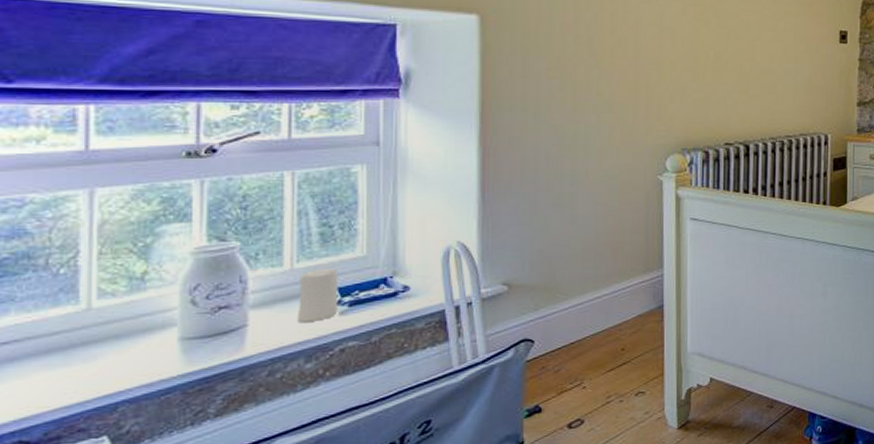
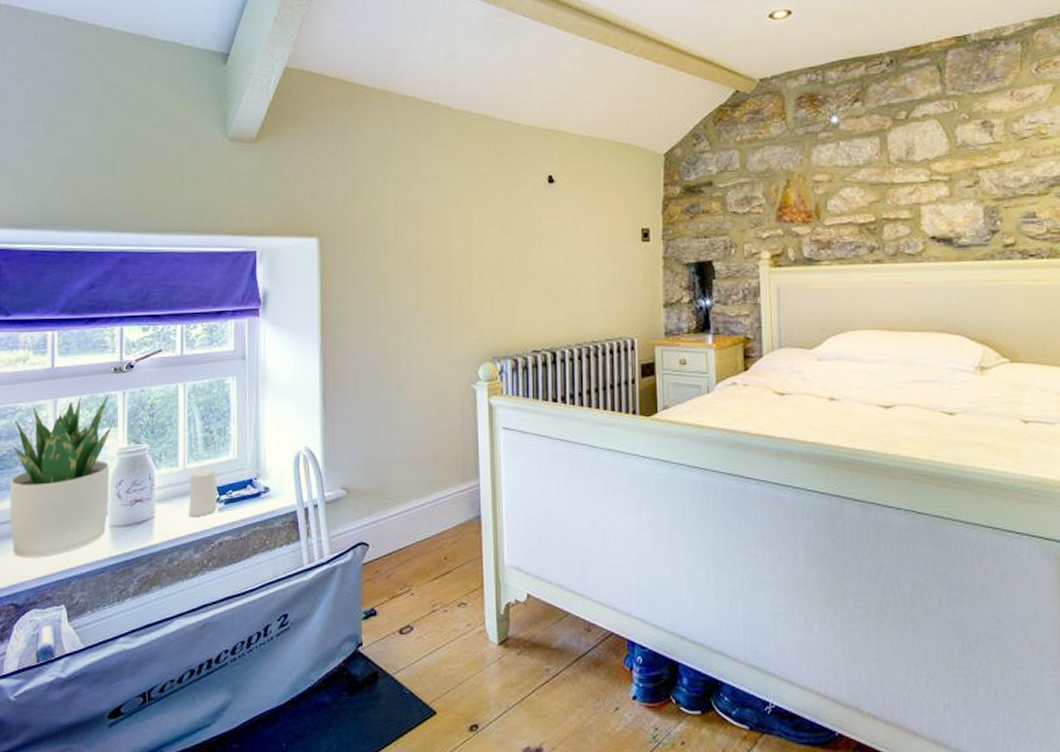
planter: none [14,184,182,385] -> present [9,394,112,558]

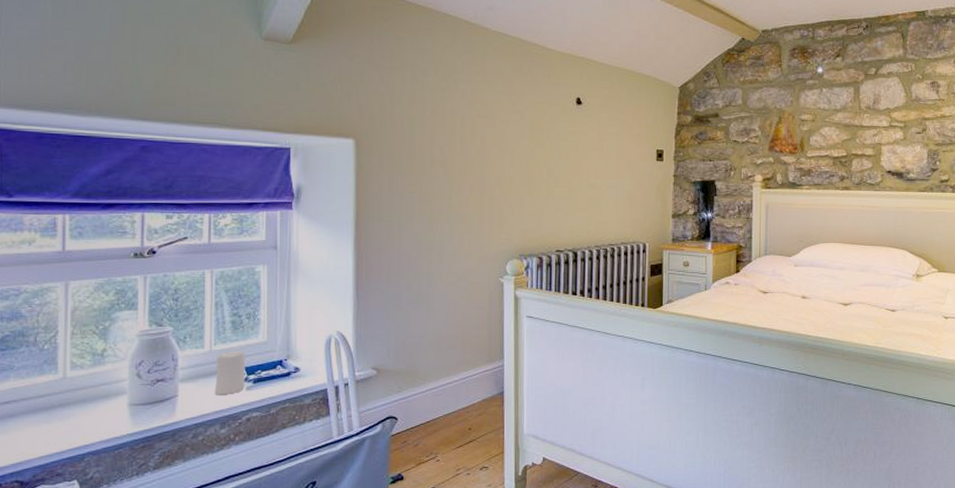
planter: present [9,394,112,558] -> none [13,279,131,436]

